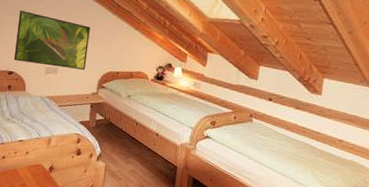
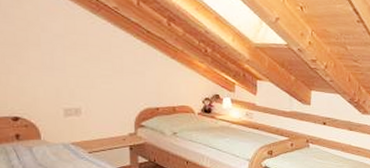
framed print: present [13,10,90,70] -> none [15,41,117,108]

